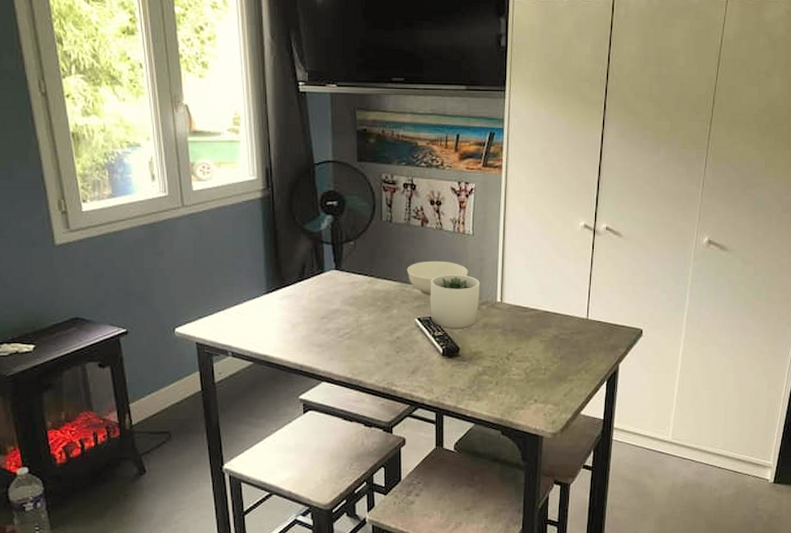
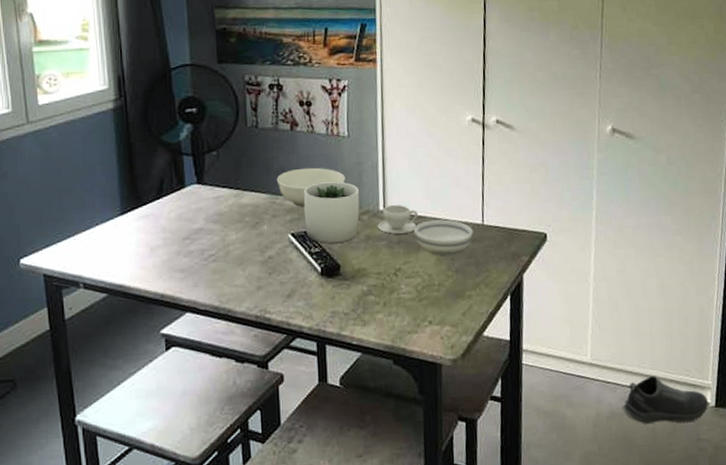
teacup: none [494,297,530,323] -> present [377,204,418,234]
bowl: none [527,312,578,344] -> present [414,218,473,256]
shoe: none [694,454,768,495] -> present [621,375,708,424]

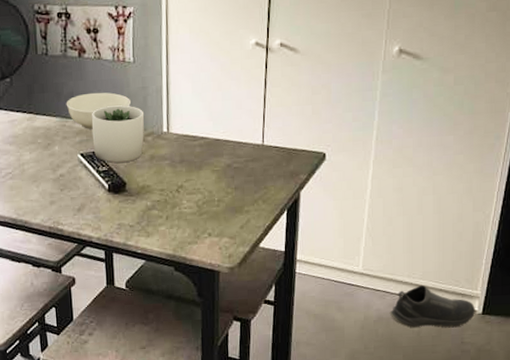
teacup: present [377,204,418,234] -> none [161,126,200,154]
bowl: present [414,218,473,256] -> none [196,139,253,174]

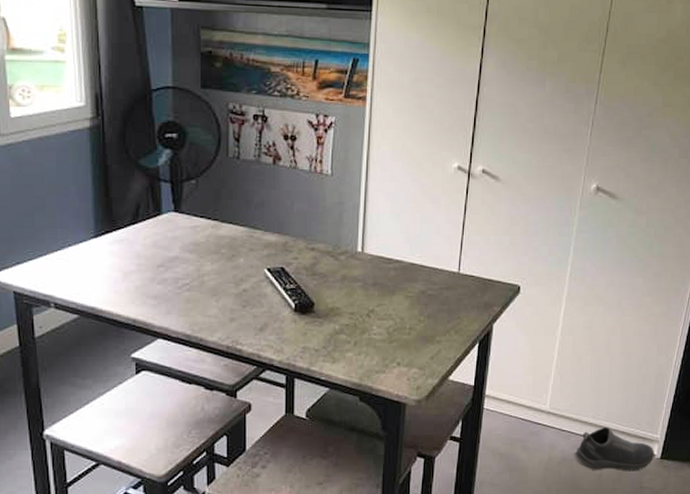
bowl: present [66,92,131,130] -> none [255,203,325,244]
planter: present [91,105,145,164] -> none [281,219,339,282]

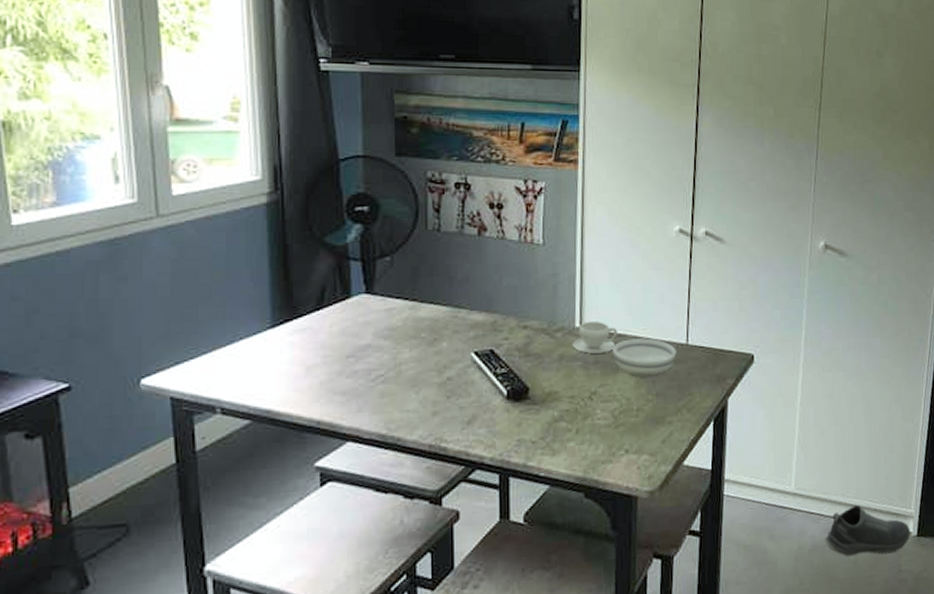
teacup: none [354,246,395,276] -> present [572,320,617,354]
bowl: none [390,264,449,301] -> present [613,337,677,378]

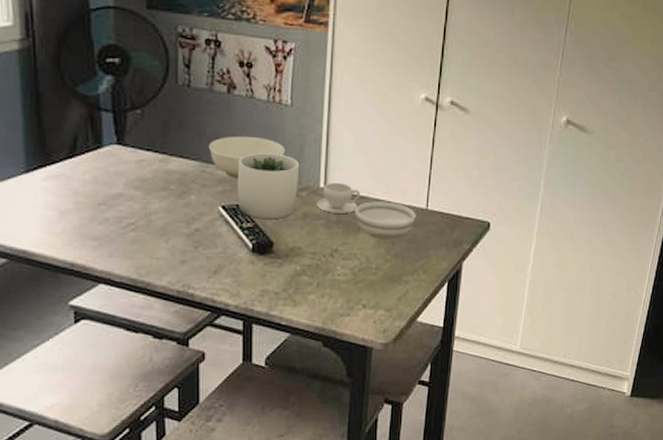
bowl: none [459,278,538,323] -> present [208,135,285,179]
planter: none [490,294,554,364] -> present [237,153,300,220]
shoe: present [824,504,910,556] -> none [544,365,624,411]

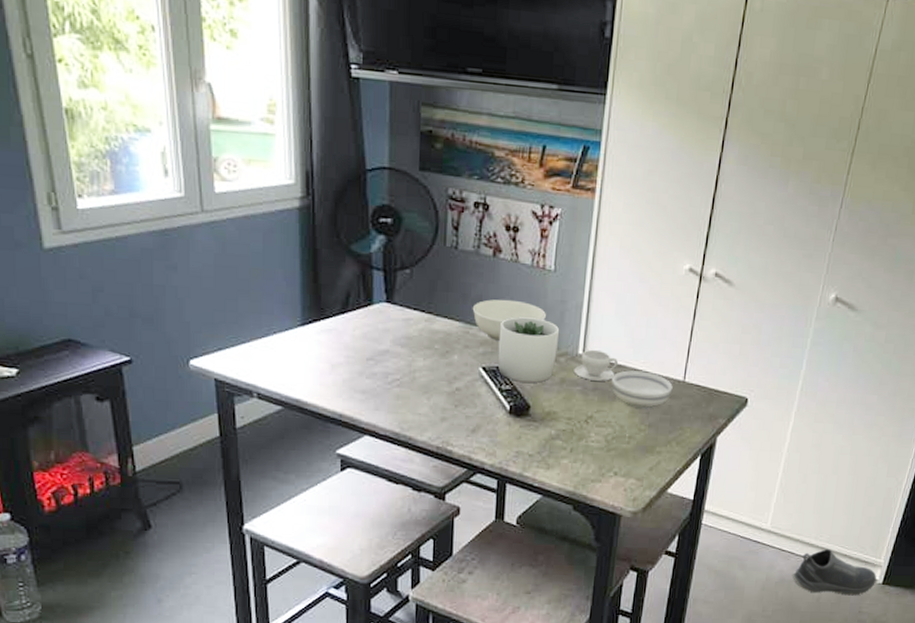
shoe: none [544,365,624,411] -> present [792,548,877,596]

